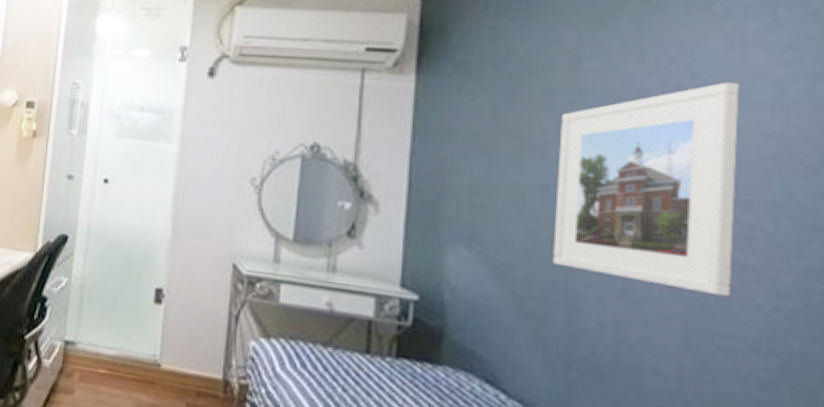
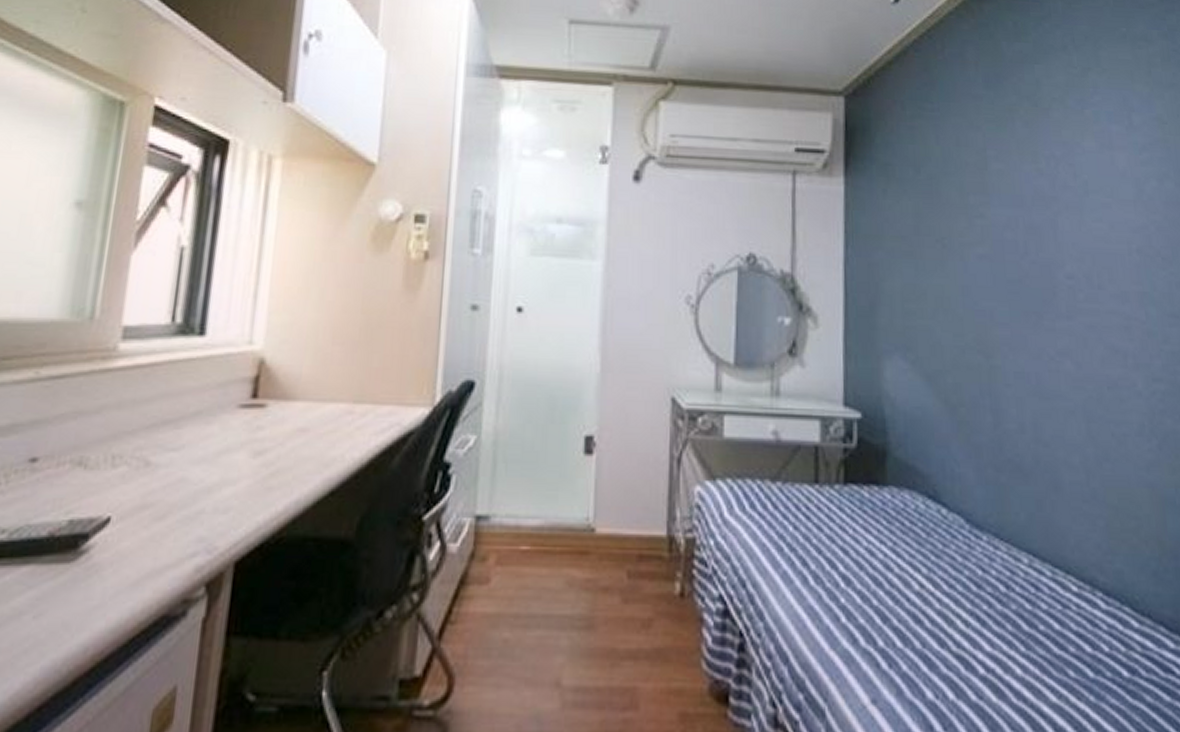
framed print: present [553,82,740,297] -> none [974,181,1119,385]

